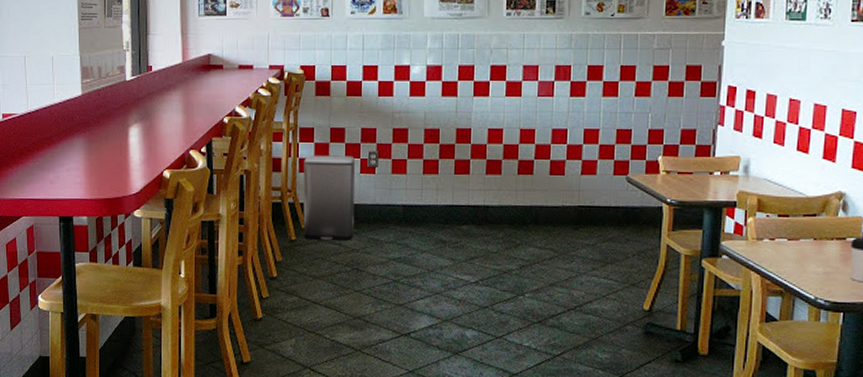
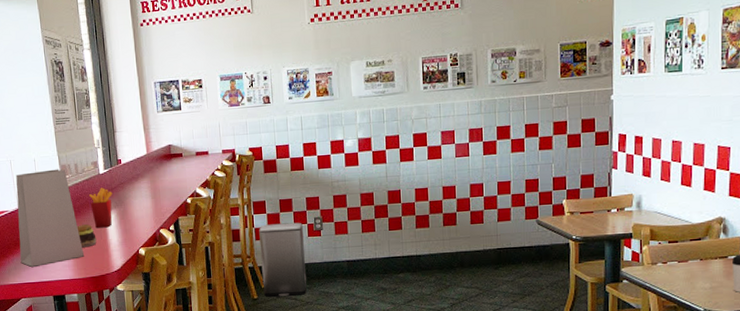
paper bag: none [25,71,100,182] -> present [16,169,85,268]
burger: none [94,137,115,164] -> present [77,224,97,248]
french fries: none [112,96,139,143] -> present [89,188,113,229]

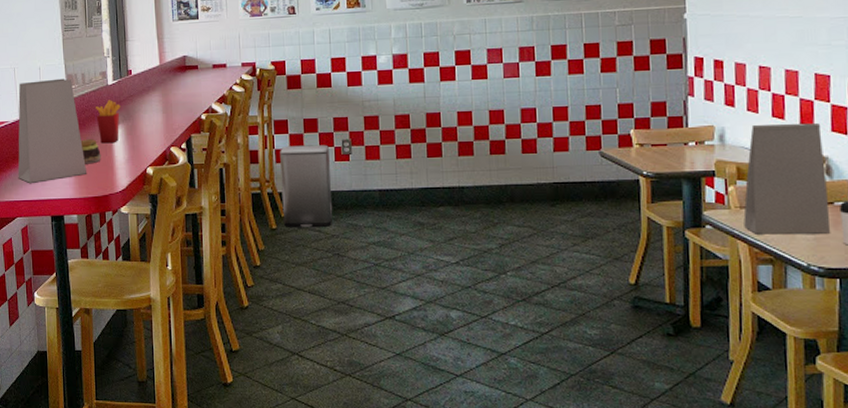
paper bag: none [654,189,723,286] -> present [743,123,830,234]

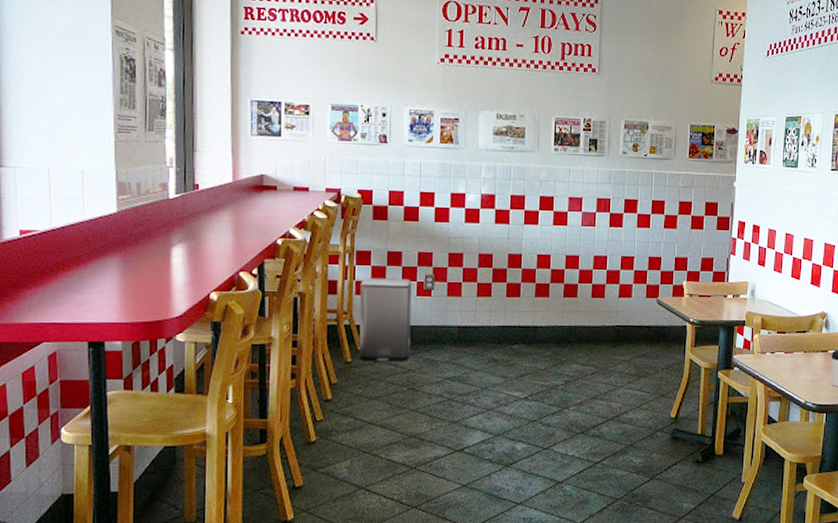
paper bag: present [18,78,87,184] -> none [47,186,137,305]
burger: present [80,139,101,164] -> none [130,257,156,285]
french fries: present [96,100,121,144] -> none [152,215,183,264]
paper bag: present [743,123,830,234] -> none [762,284,825,376]

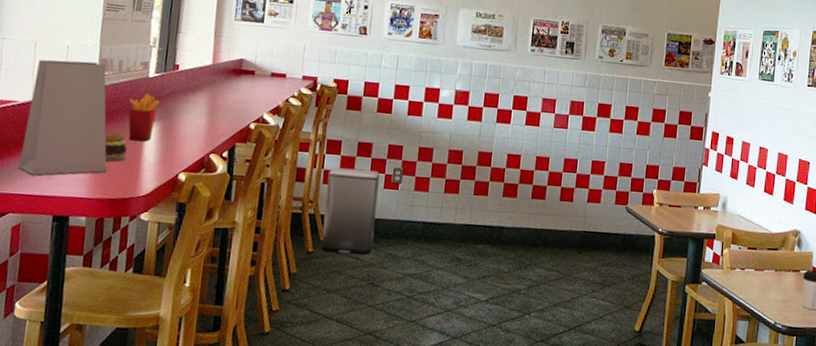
paper bag: none [47,186,137,305] -> present [18,59,107,177]
burger: none [130,257,156,285] -> present [104,133,128,162]
french fries: none [152,215,183,264] -> present [128,93,160,142]

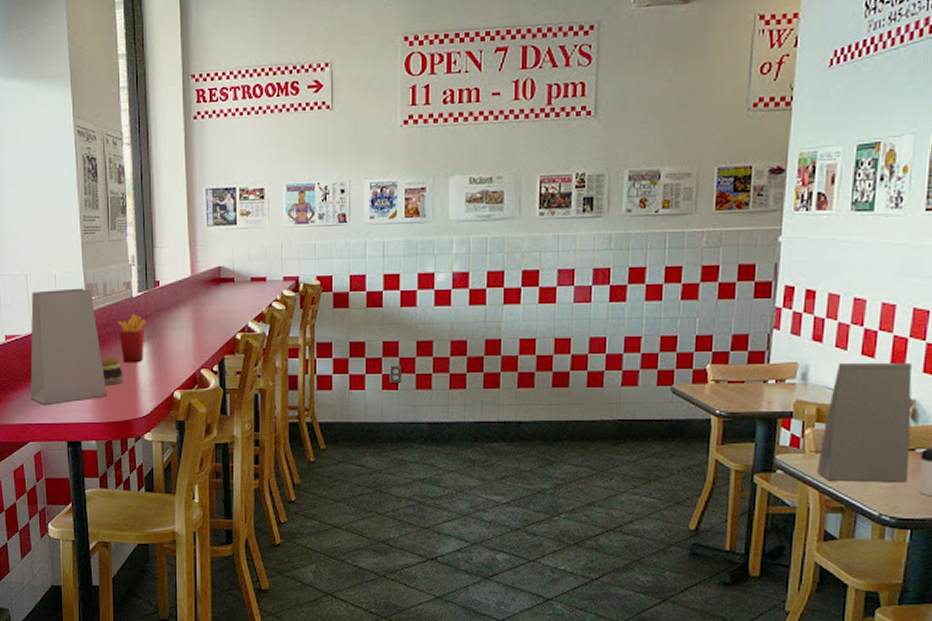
pedal bin: present [321,167,380,255] -> none [322,371,377,461]
paper bag: none [731,198,799,297] -> present [817,363,913,482]

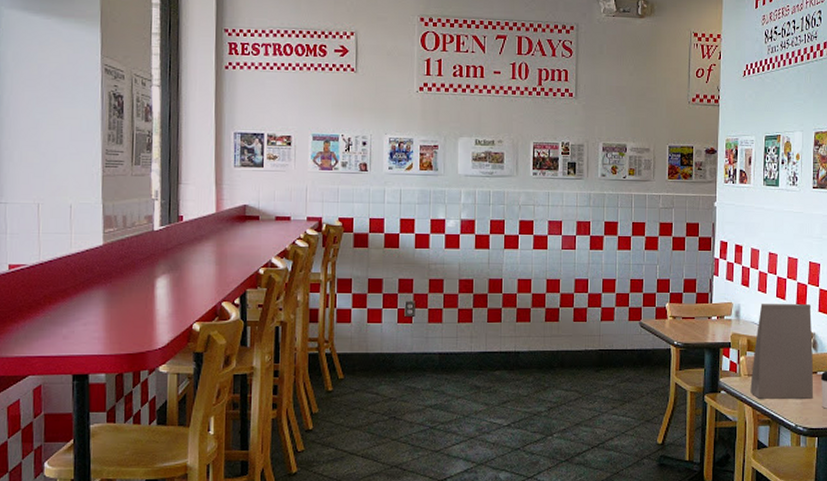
paper bag: present [30,288,108,406] -> none [33,219,122,338]
burger: present [100,358,124,385] -> none [115,289,140,317]
french fries: present [118,314,146,363] -> none [137,247,167,295]

